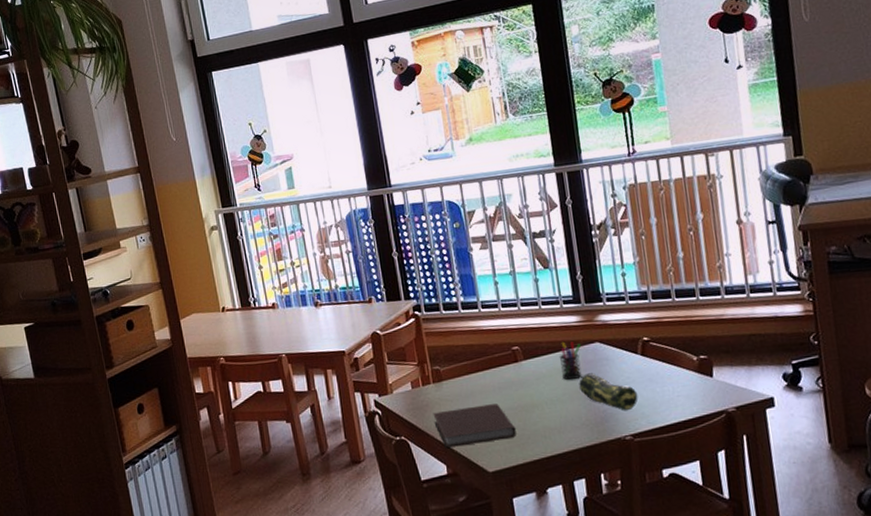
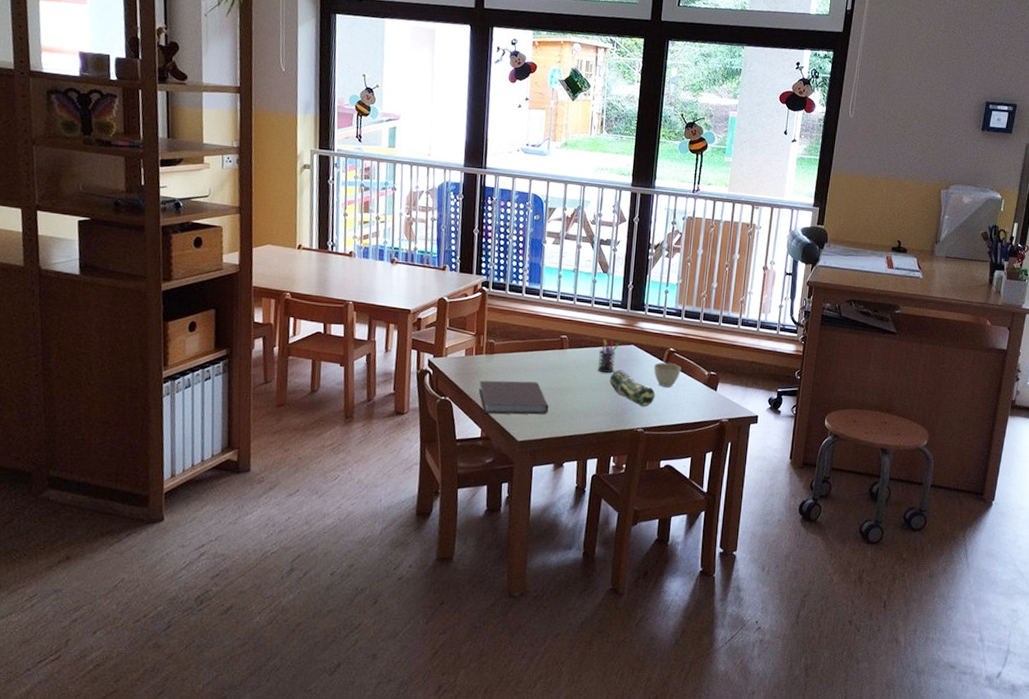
cup: none [627,354,663,384] -> present [653,362,681,388]

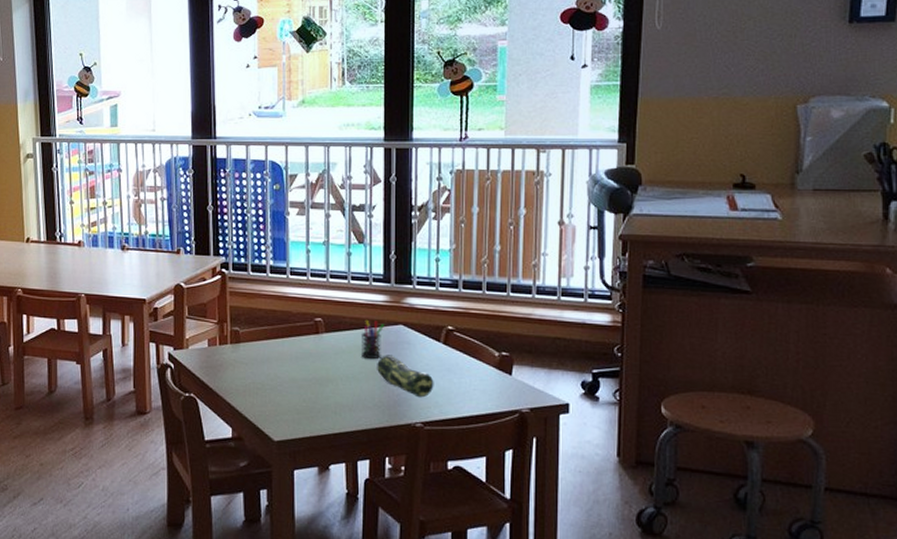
notebook: present [478,380,549,415] -> none [226,372,307,411]
cup: present [653,362,681,388] -> none [429,344,464,373]

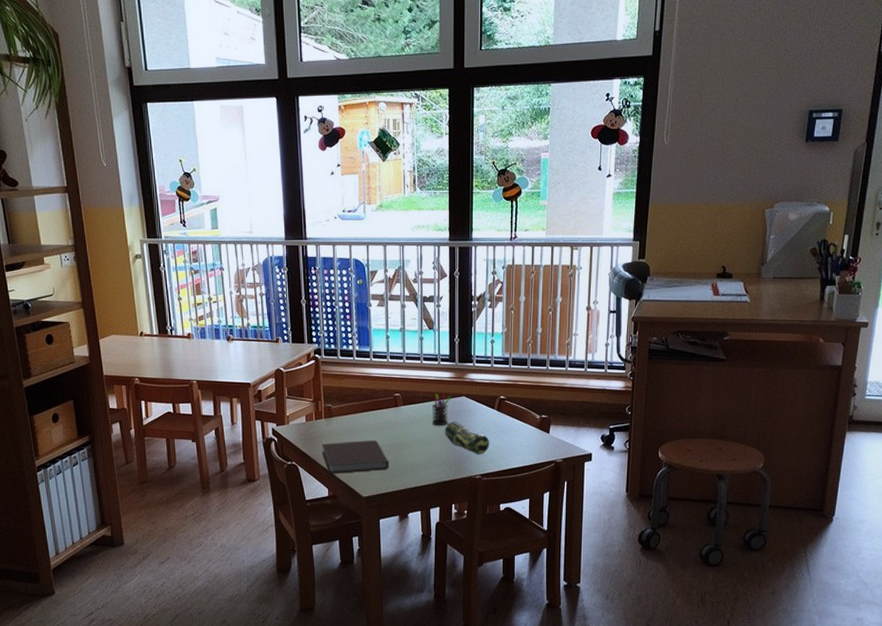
notebook: none [226,372,307,411] -> present [321,440,389,474]

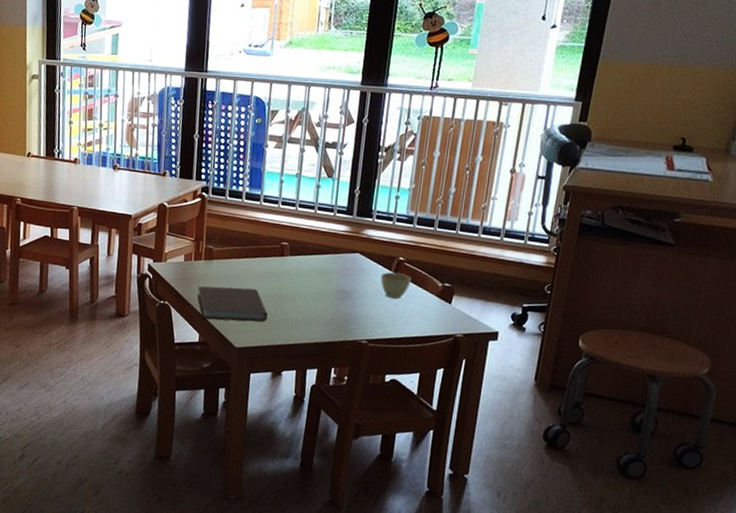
pen holder: present [431,393,451,426] -> none [319,246,344,282]
pencil case: present [445,421,490,455] -> none [332,279,382,319]
cup: none [485,411,513,434] -> present [380,272,412,299]

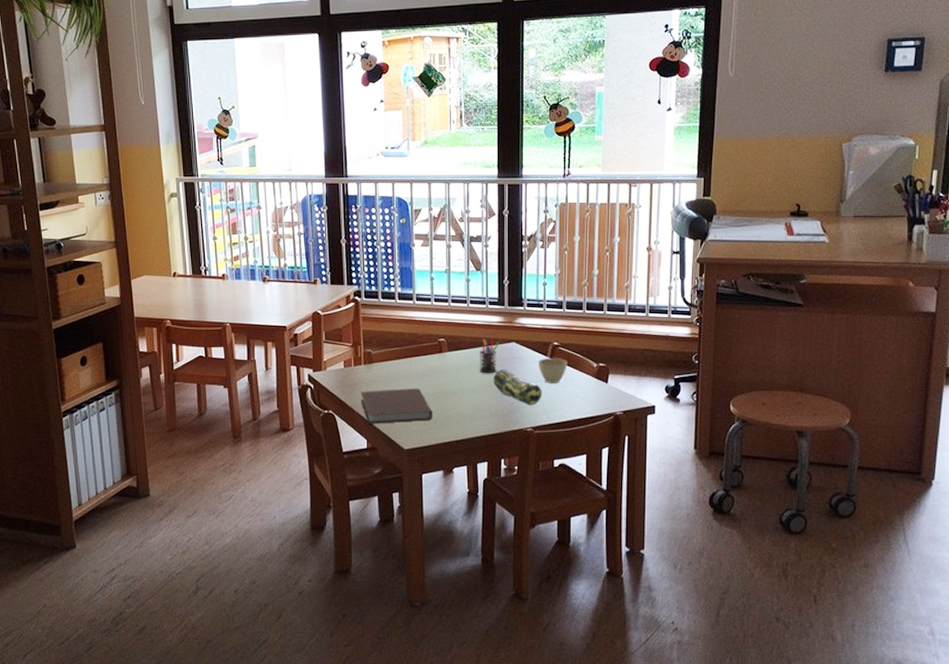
pen holder: none [319,246,344,282] -> present [479,338,500,374]
pencil case: none [332,279,382,319] -> present [493,369,542,406]

